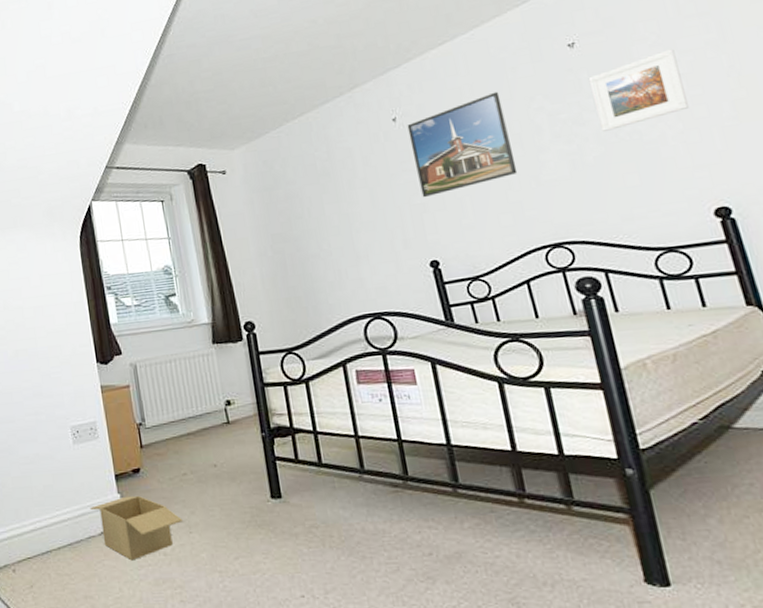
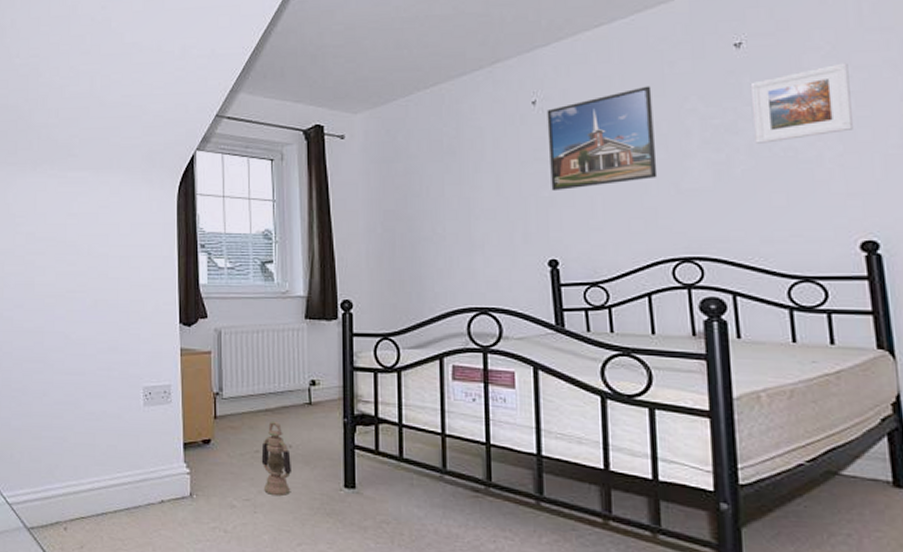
cardboard box: present [90,495,182,561] -> none [153,466,248,534]
lantern: none [188,443,221,514] -> present [261,420,293,496]

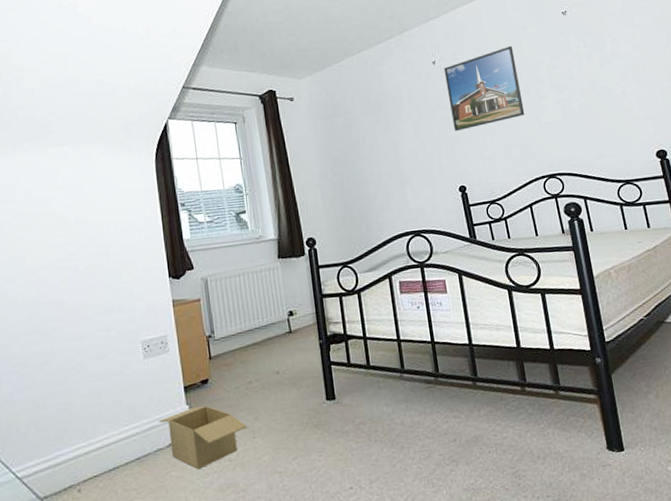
cardboard box: none [153,466,248,534] -> present [159,405,247,470]
lantern: present [261,420,293,496] -> none [253,352,282,419]
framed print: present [750,63,855,144] -> none [575,23,642,85]

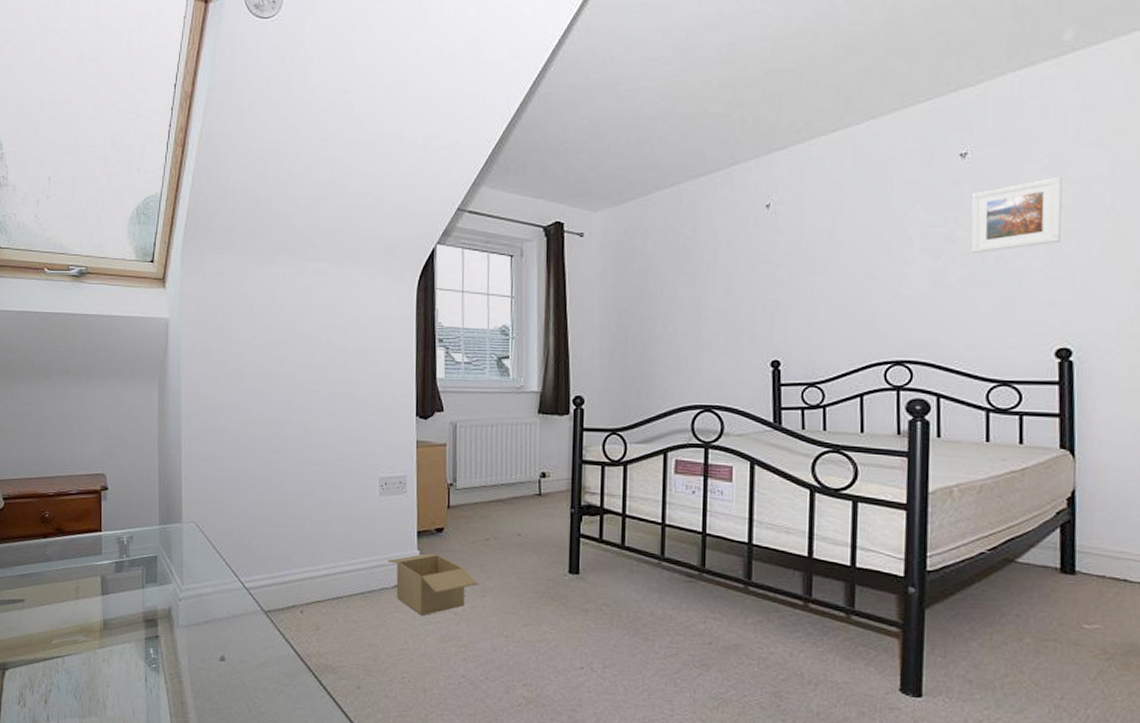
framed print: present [444,45,525,132] -> none [778,193,880,294]
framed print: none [575,23,642,85] -> present [970,176,1062,253]

